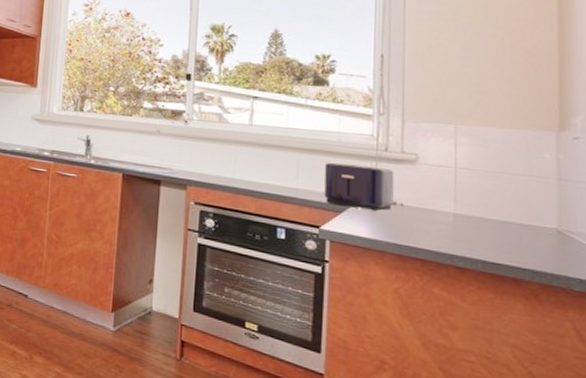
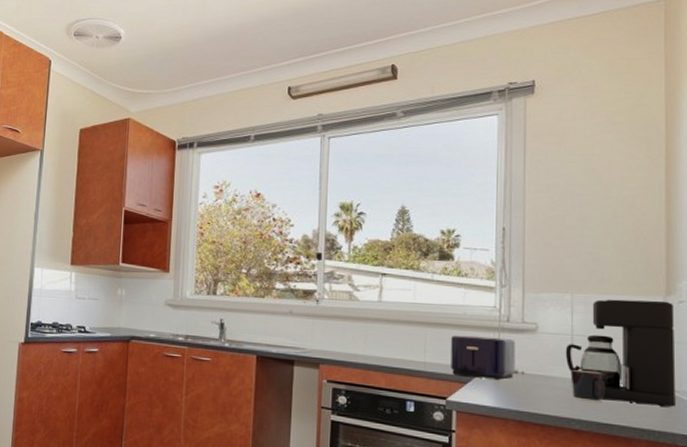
coffee maker: none [448,132,570,249] -> present [565,299,676,408]
mug: none [454,204,493,241] -> present [570,370,606,404]

